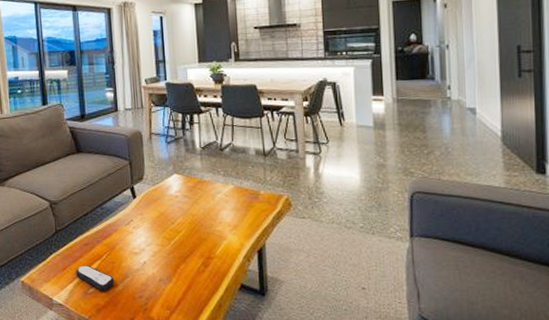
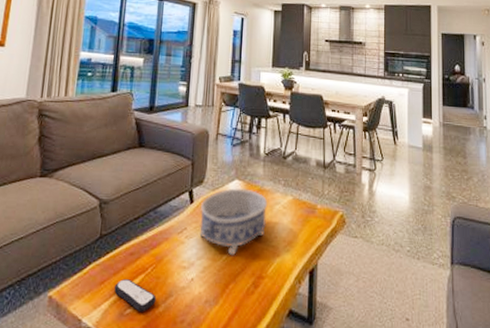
decorative bowl: none [144,181,210,242] -> present [199,188,268,256]

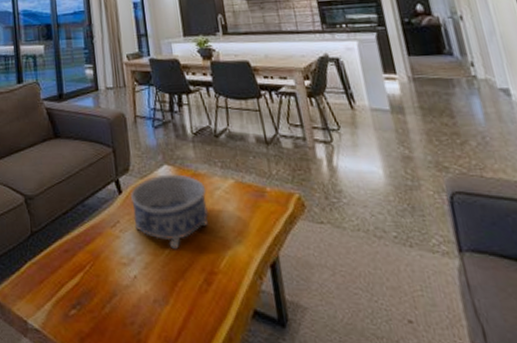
remote control: present [114,279,157,313] -> none [54,278,101,313]

